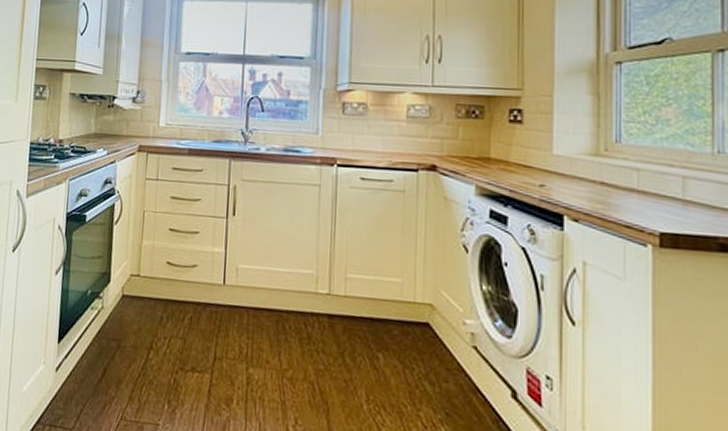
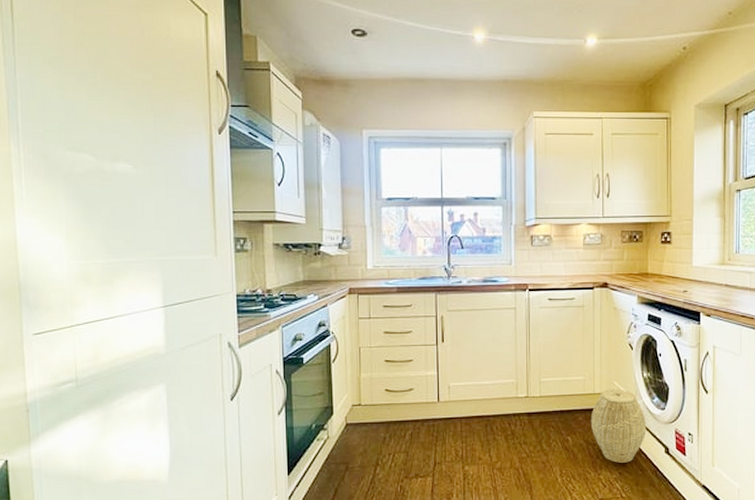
woven basket: none [408,299,486,402] -> present [590,389,647,463]

